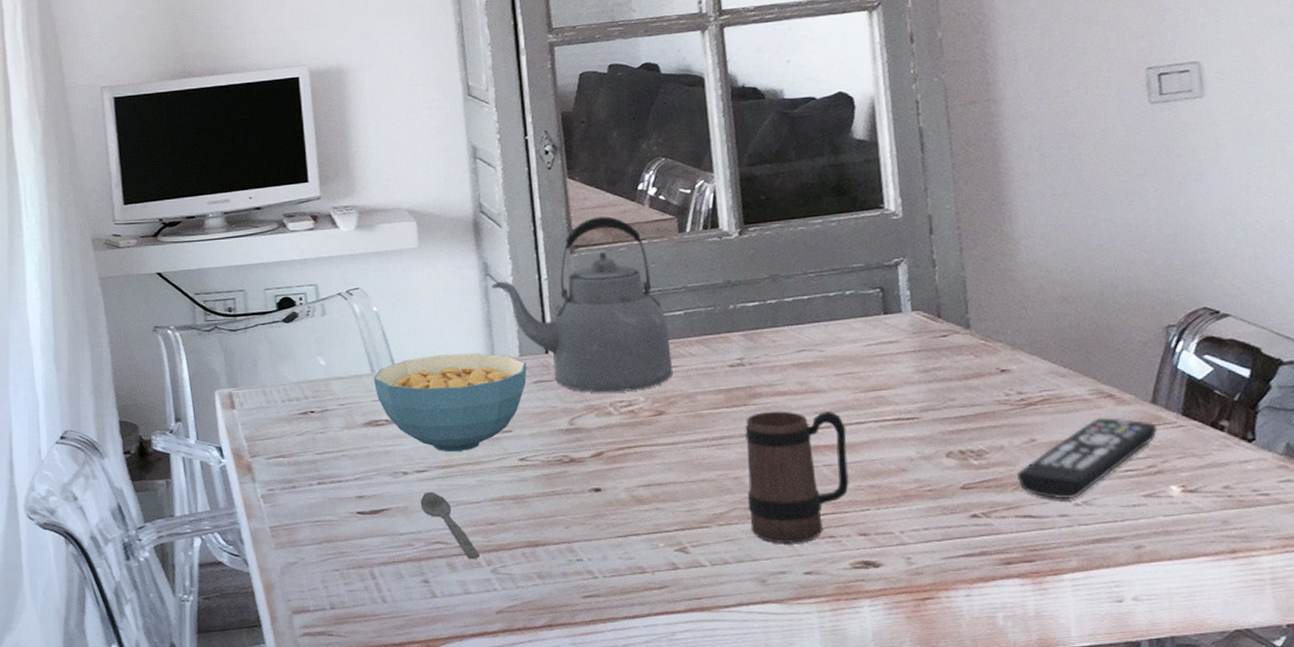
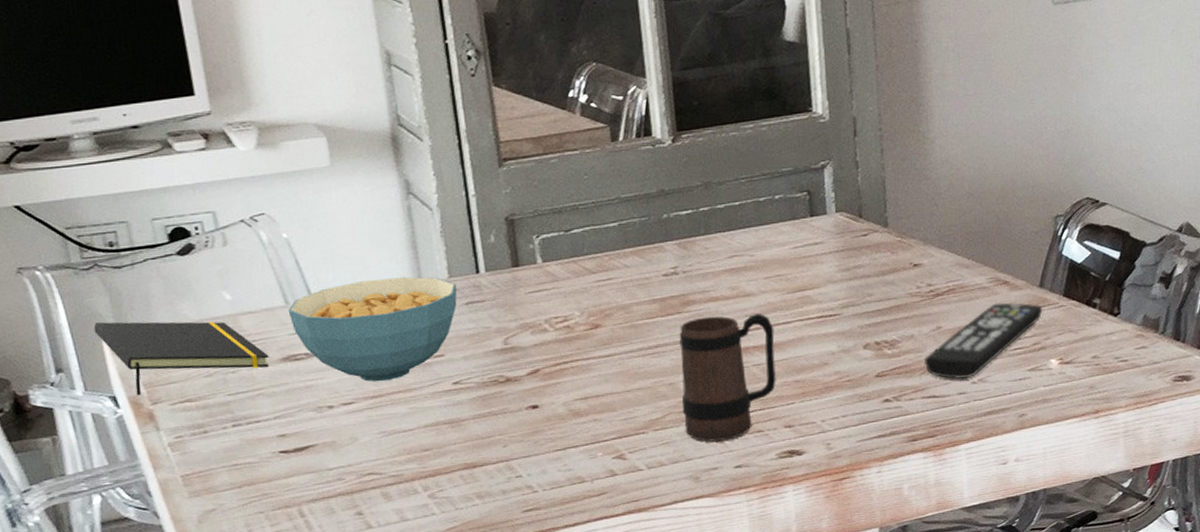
notepad: none [209,379,354,448] -> present [93,321,269,396]
spoon: present [420,491,481,558] -> none [348,423,417,486]
kettle: present [491,216,674,393] -> none [414,126,609,310]

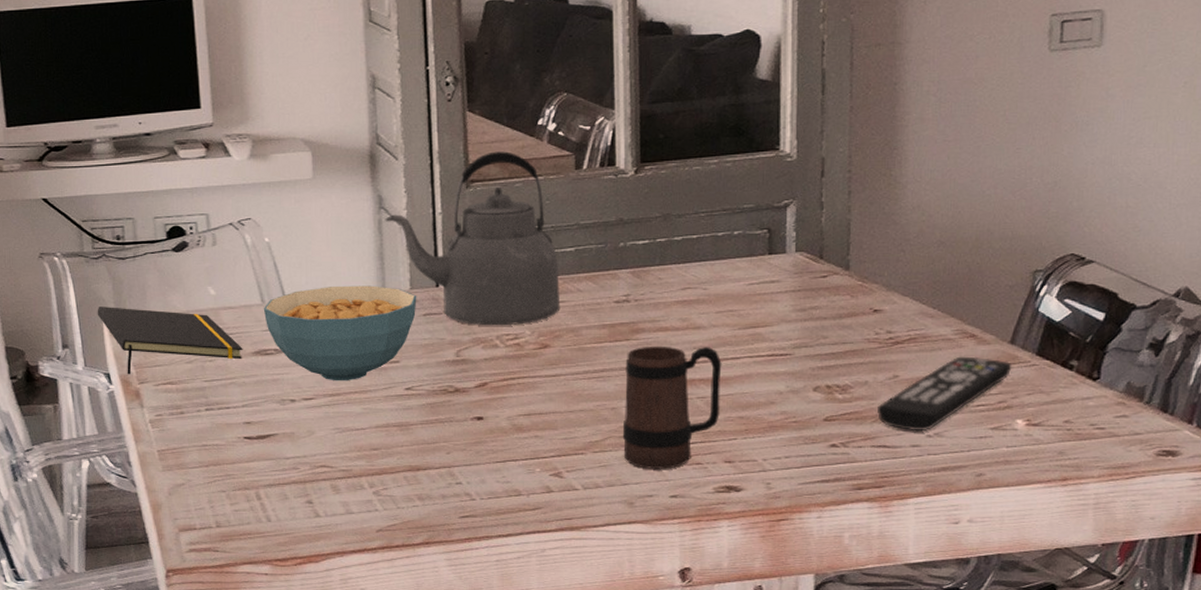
kettle: none [414,126,609,310] -> present [385,151,561,326]

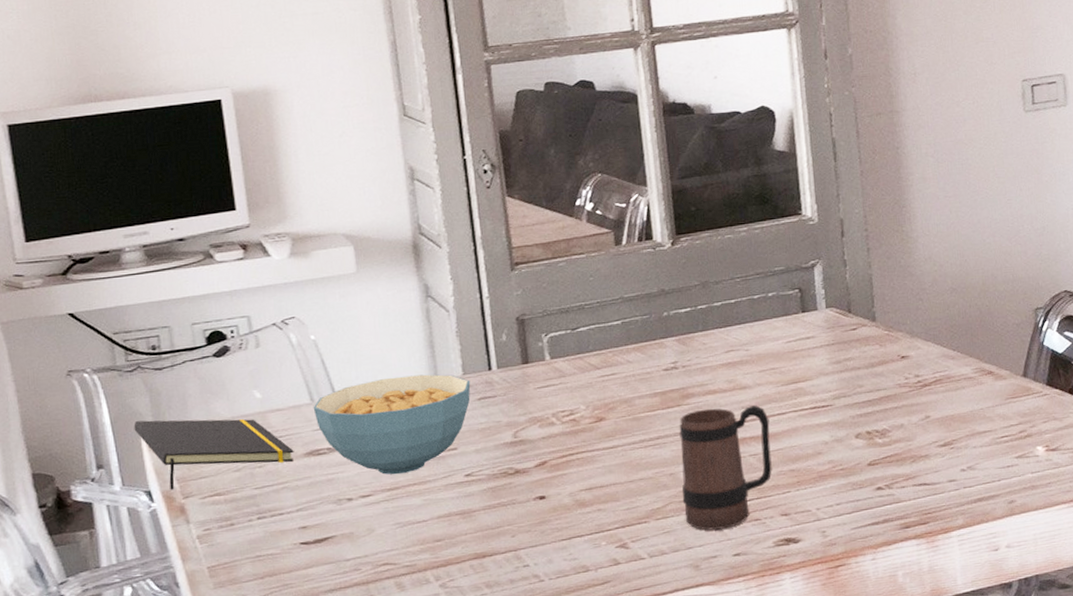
kettle: present [385,151,561,326] -> none [432,232,612,405]
remote control: present [877,356,1012,432] -> none [915,391,1028,467]

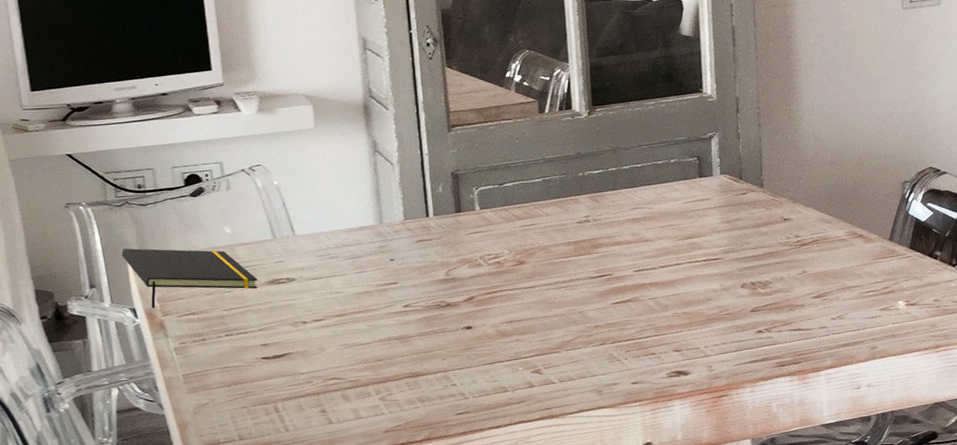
cereal bowl: present [313,374,471,475] -> none [275,218,411,303]
mug: present [679,405,772,530] -> none [589,256,668,361]

